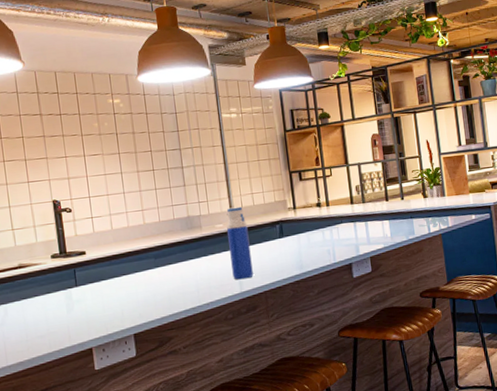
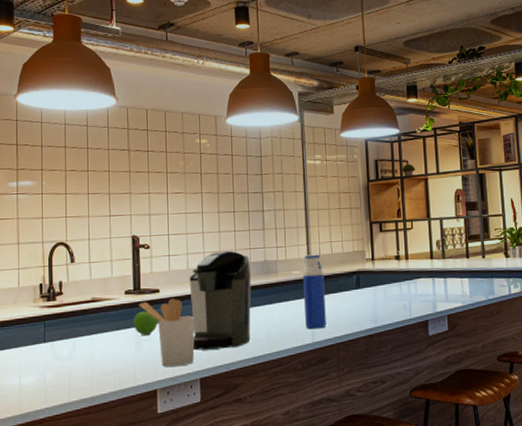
fruit: none [62,273,87,297] -> present [133,311,158,335]
utensil holder: none [66,259,126,326] -> present [138,298,195,367]
coffee maker: none [114,208,180,308] -> present [189,250,251,351]

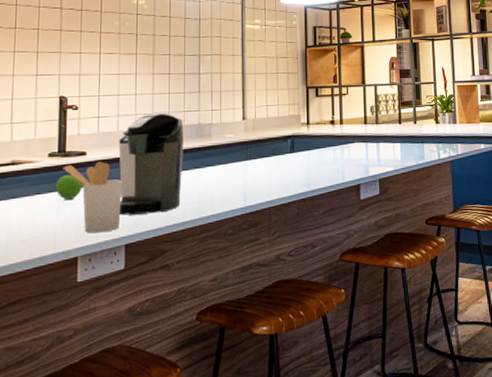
water bottle: present [303,254,326,329] -> none [238,118,259,193]

